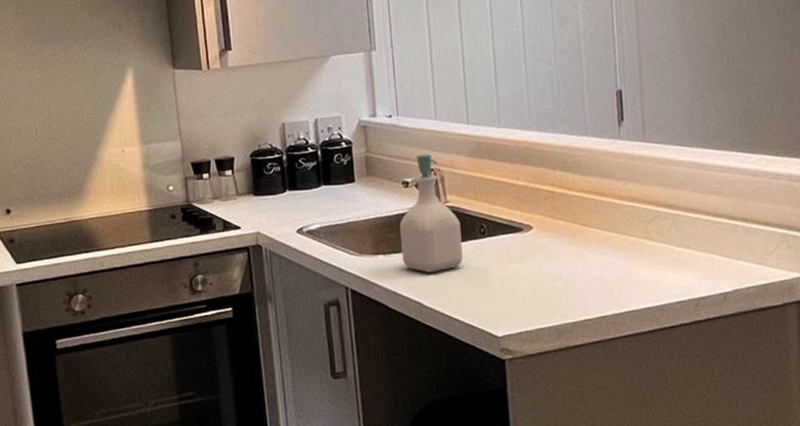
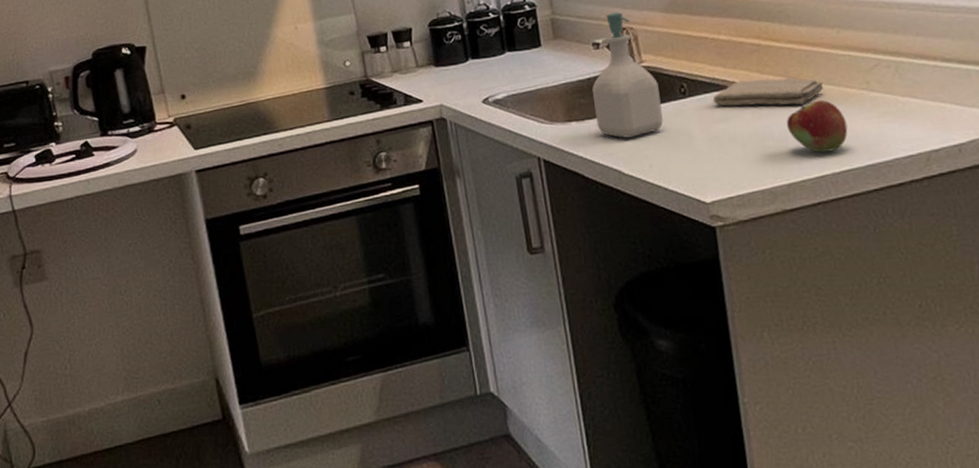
washcloth: none [509,223,609,249] -> present [712,77,824,106]
fruit: none [573,246,628,295] -> present [786,100,848,153]

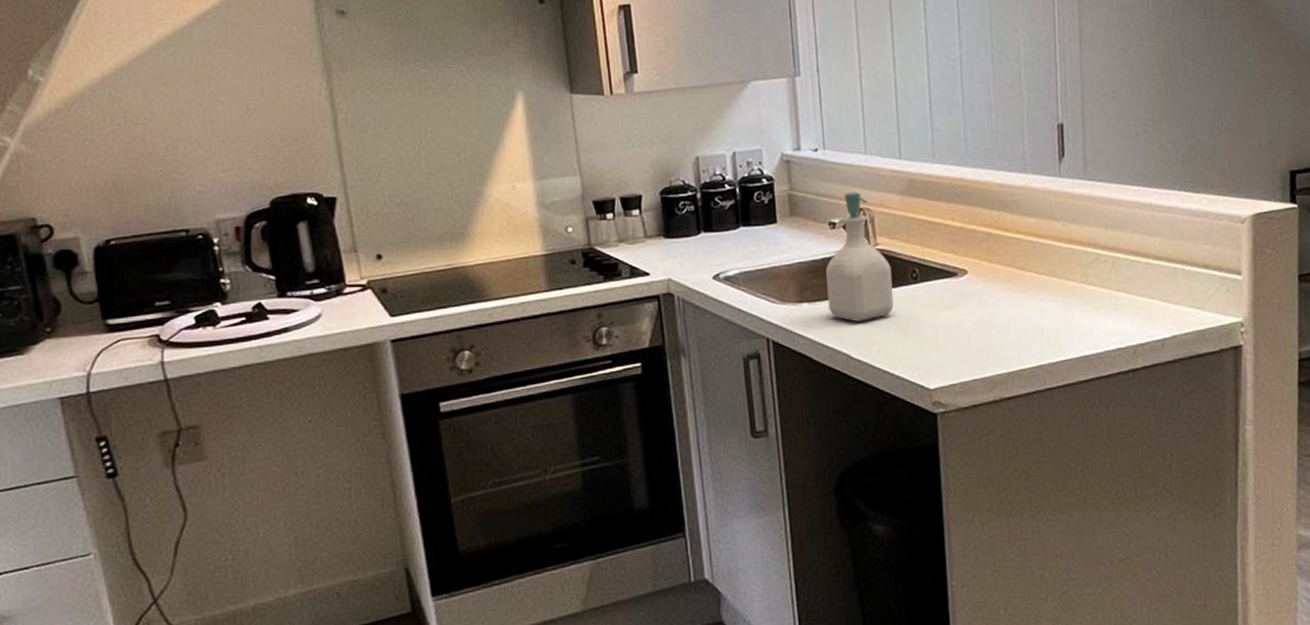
washcloth: present [712,77,824,106] -> none [942,267,1047,295]
fruit: present [786,100,848,153] -> none [1010,291,1066,343]

